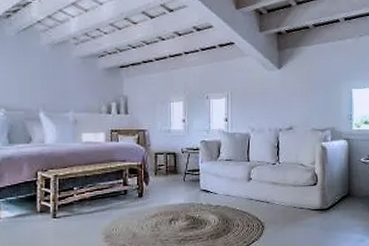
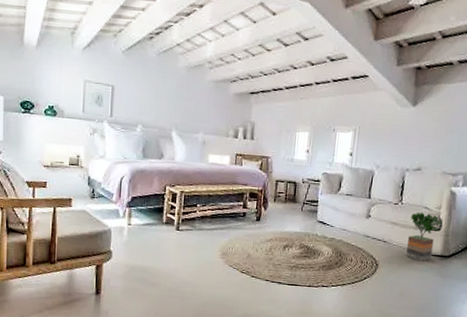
potted tree: none [288,169,318,217] -> present [406,211,442,261]

